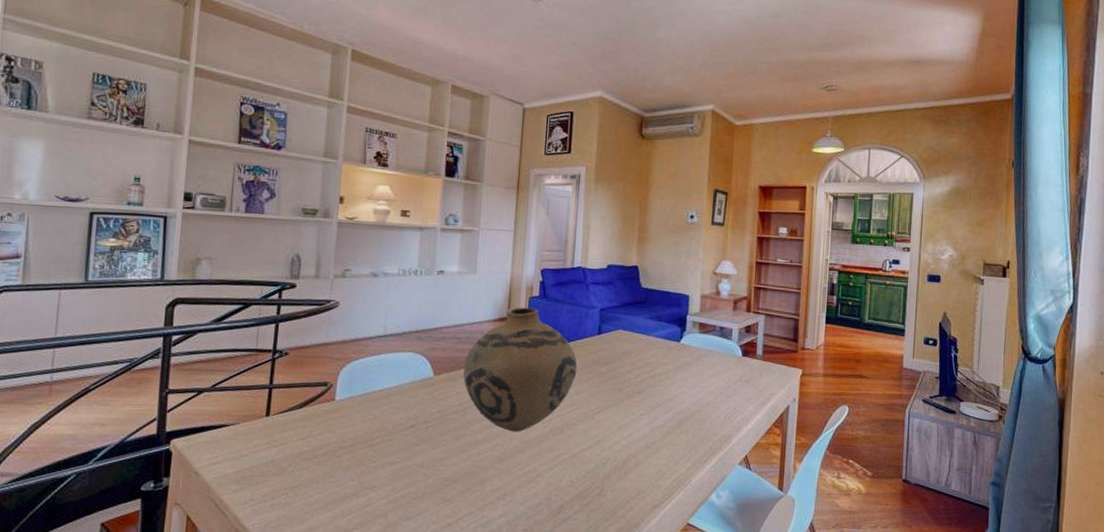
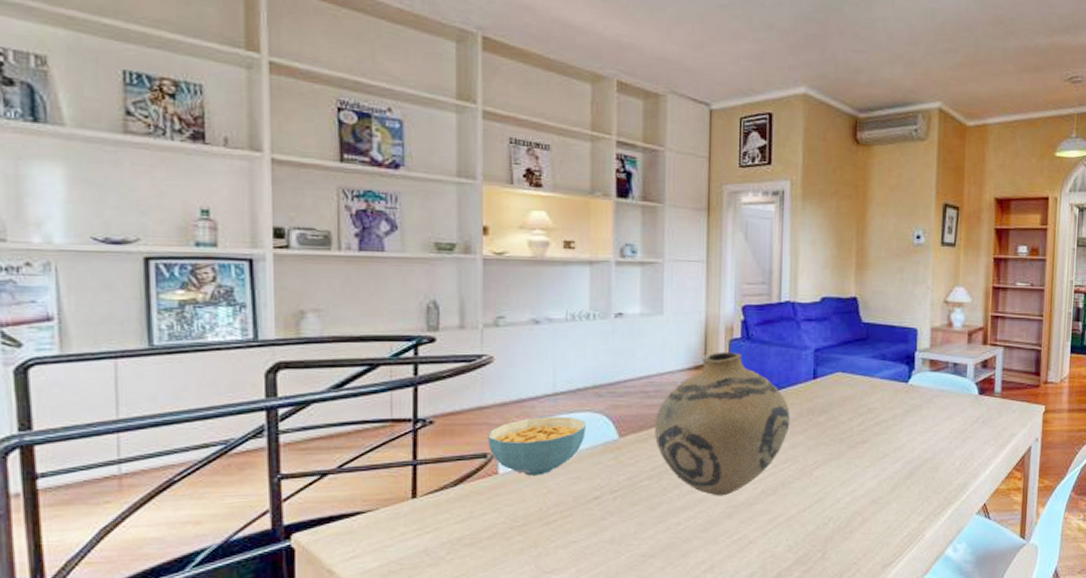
cereal bowl: none [329,354,408,404] -> present [488,416,586,476]

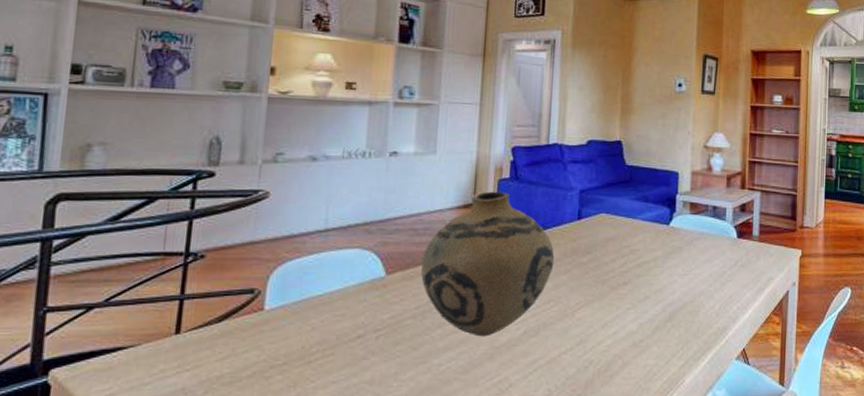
cereal bowl: present [488,416,586,476] -> none [256,252,354,312]

